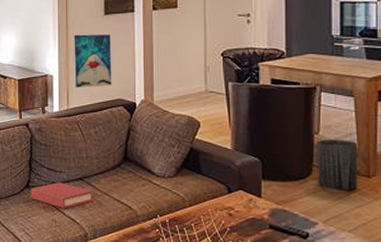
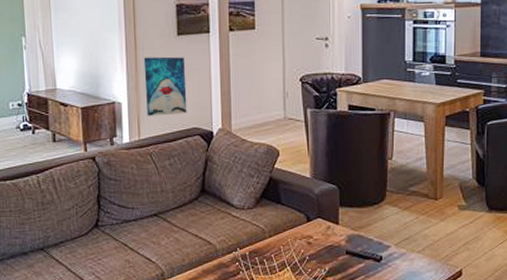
hardback book: present [30,182,93,209] -> none [99,220,170,248]
trash can: present [318,140,358,191] -> none [391,164,427,214]

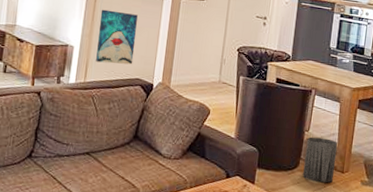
trash can: none [391,164,427,214] -> present [303,137,338,183]

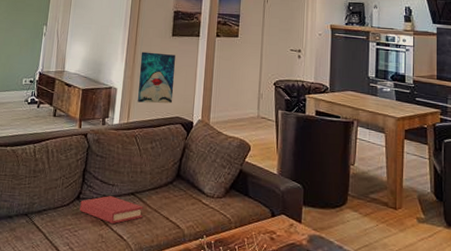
hardback book: none [31,155,99,183] -> present [79,196,144,224]
trash can: present [303,137,338,183] -> none [352,171,387,221]

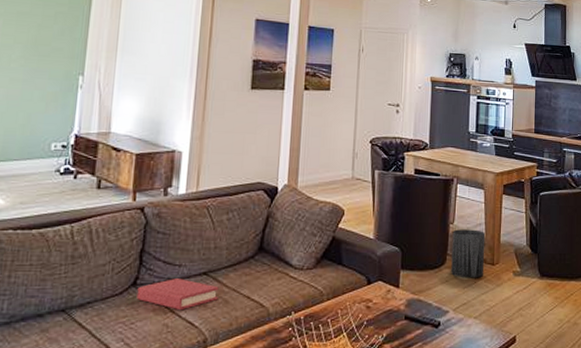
wall art: present [138,51,175,104] -> none [209,107,255,168]
trash can: none [352,171,387,221] -> present [451,229,486,278]

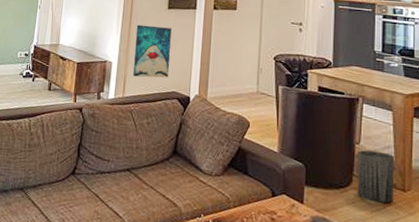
hardback book: present [137,278,219,311] -> none [75,171,139,201]
wall art: none [209,107,255,168] -> present [133,24,172,78]

